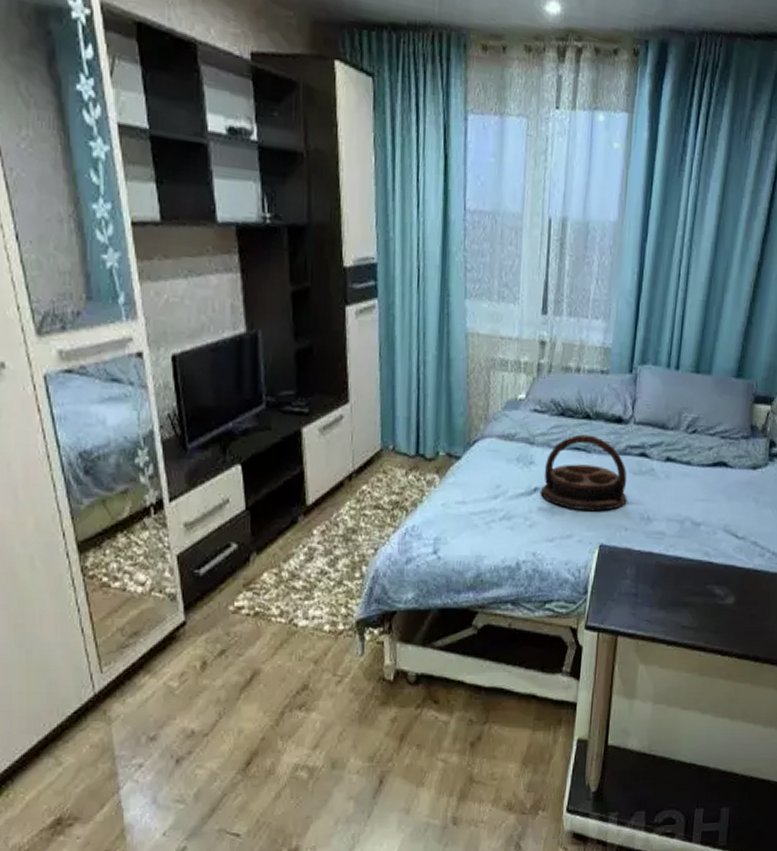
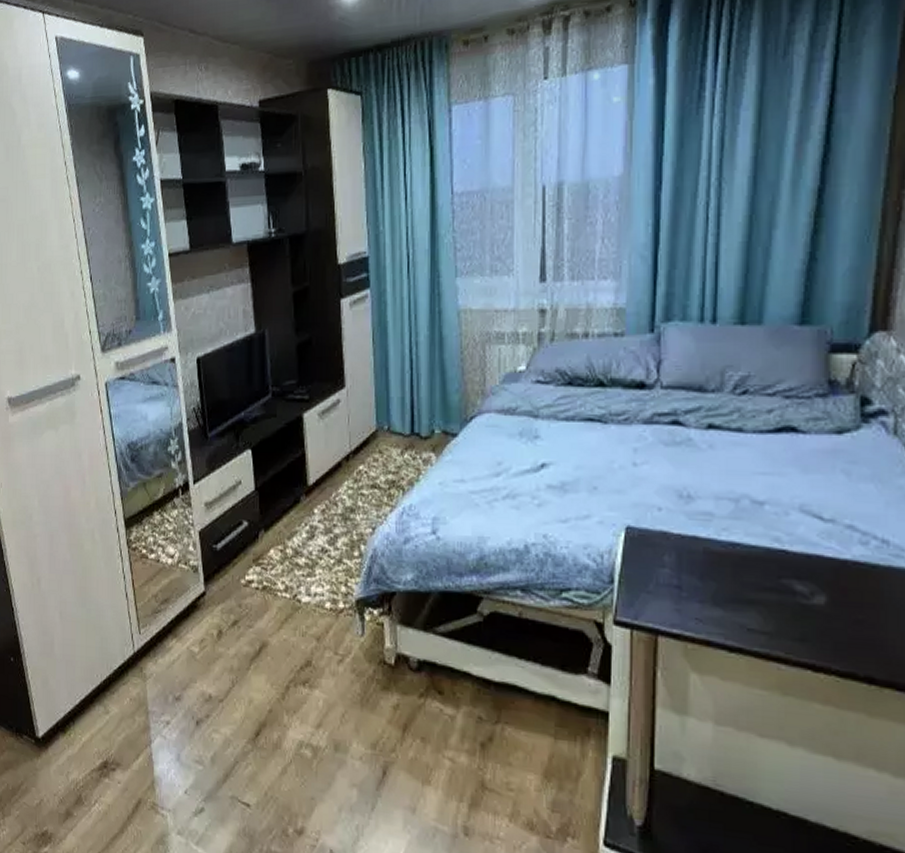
serving tray: present [540,434,627,512] -> none [548,404,658,489]

